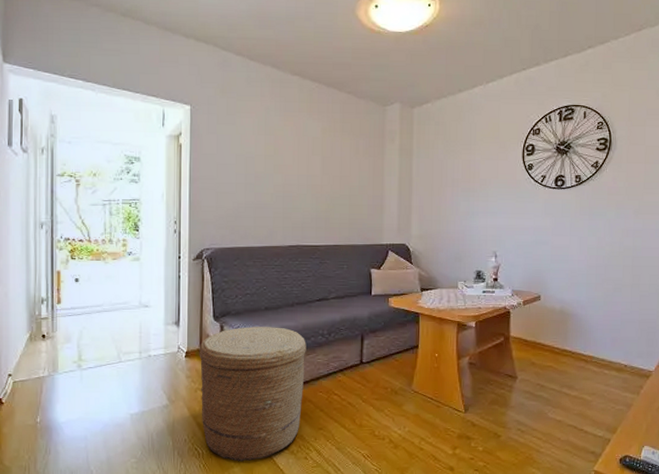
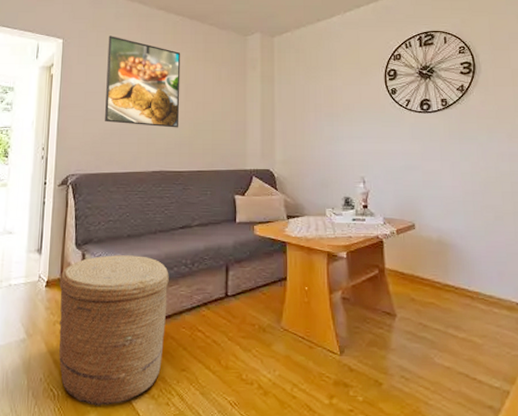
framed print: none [239,102,317,202] -> present [105,36,181,128]

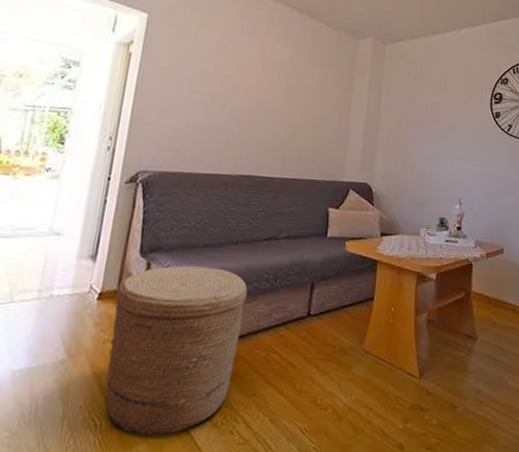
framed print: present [105,36,181,128] -> none [190,17,285,130]

